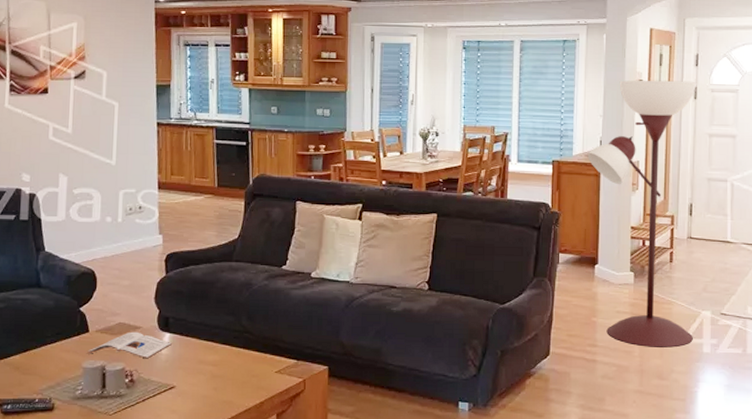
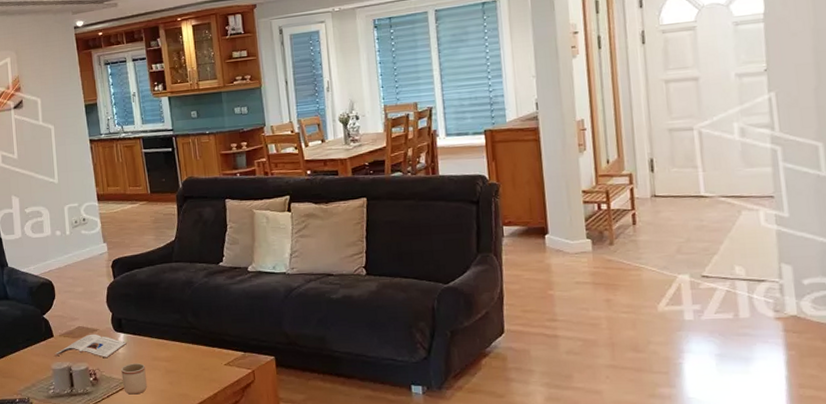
mug: none [161,366,190,399] -> present [121,363,148,395]
floor lamp: present [587,80,696,348] -> none [523,24,671,318]

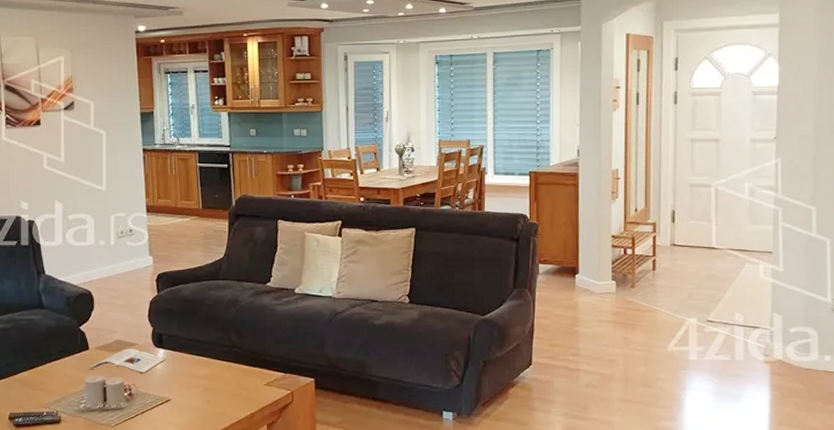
mug: present [121,363,148,395] -> none [158,380,184,412]

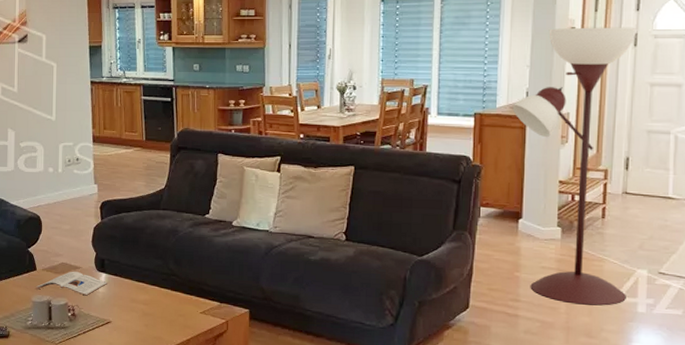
floor lamp: none [565,85,678,356] -> present [512,27,637,306]

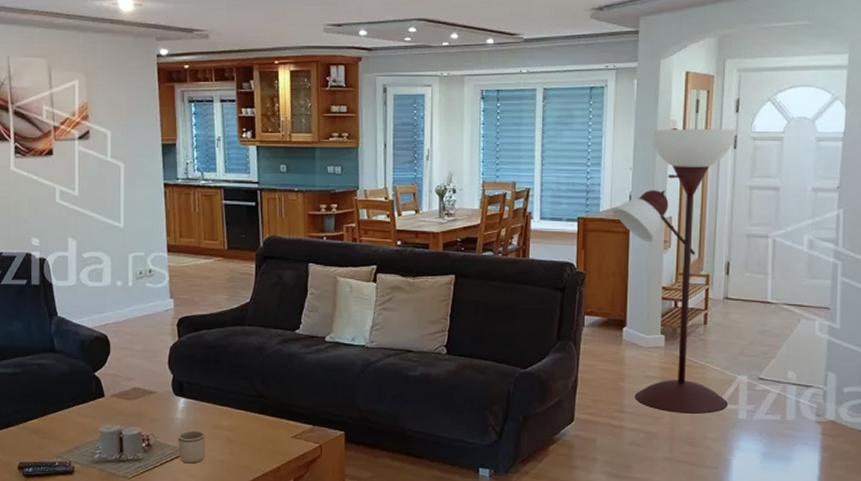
magazine: present [36,271,107,296] -> none [104,396,187,424]
mug: none [99,303,124,333] -> present [178,430,206,464]

